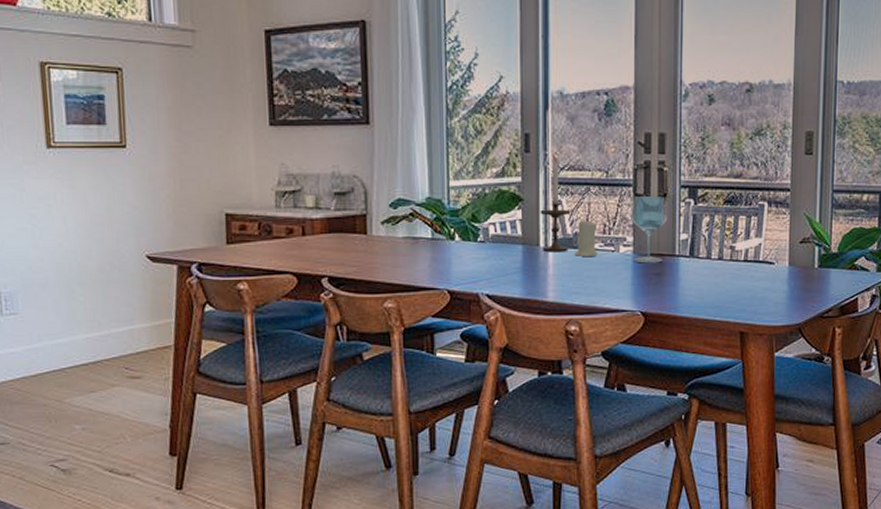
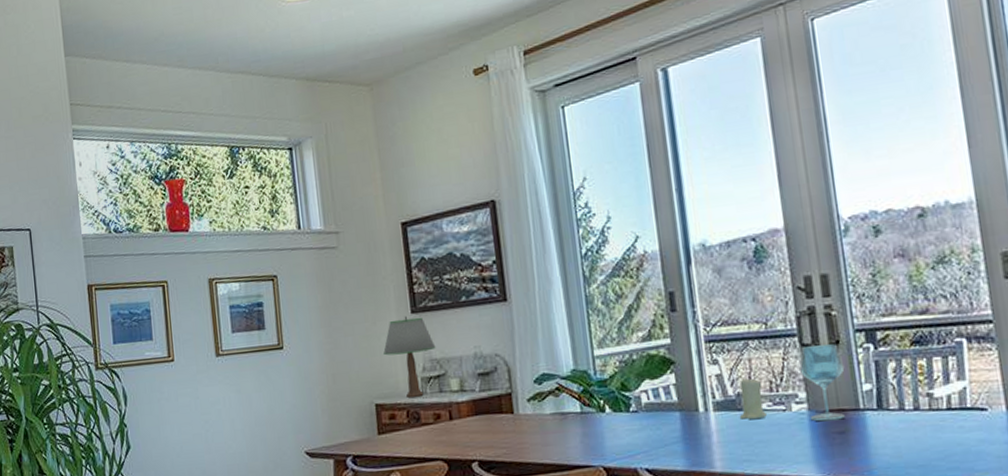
table lamp: none [237,127,293,211] -> present [383,315,436,398]
candlestick: present [540,155,571,253] -> none [695,311,732,418]

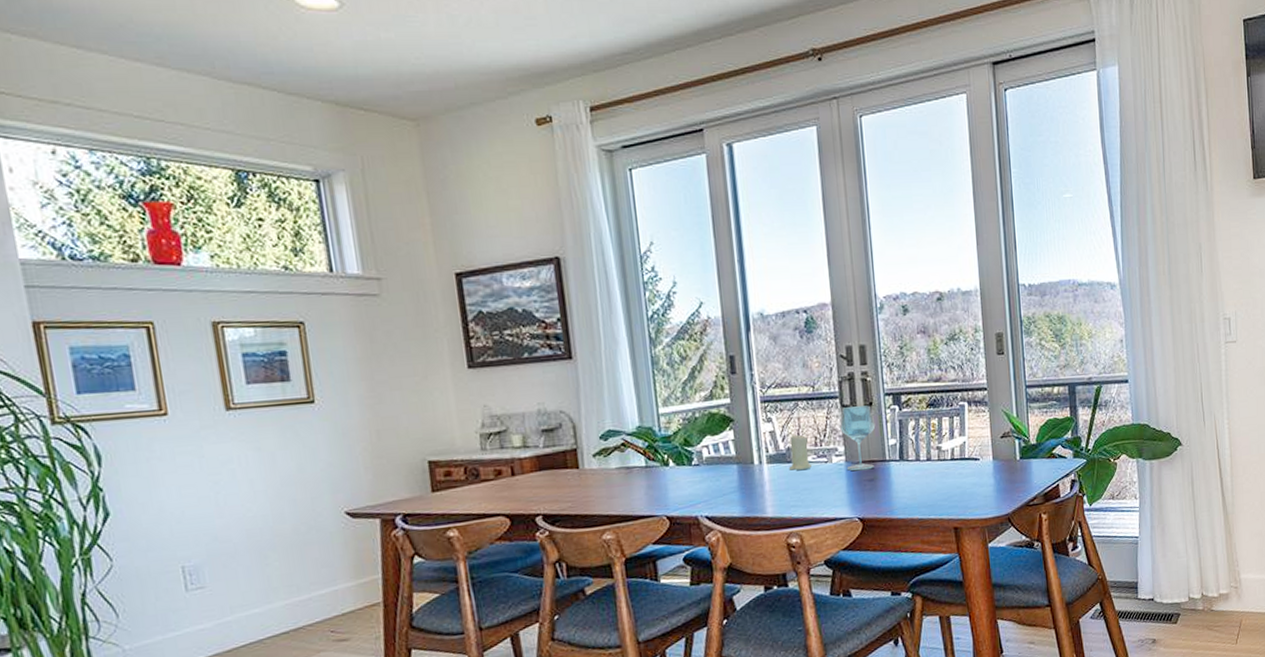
table lamp: present [383,315,436,398] -> none [437,370,496,455]

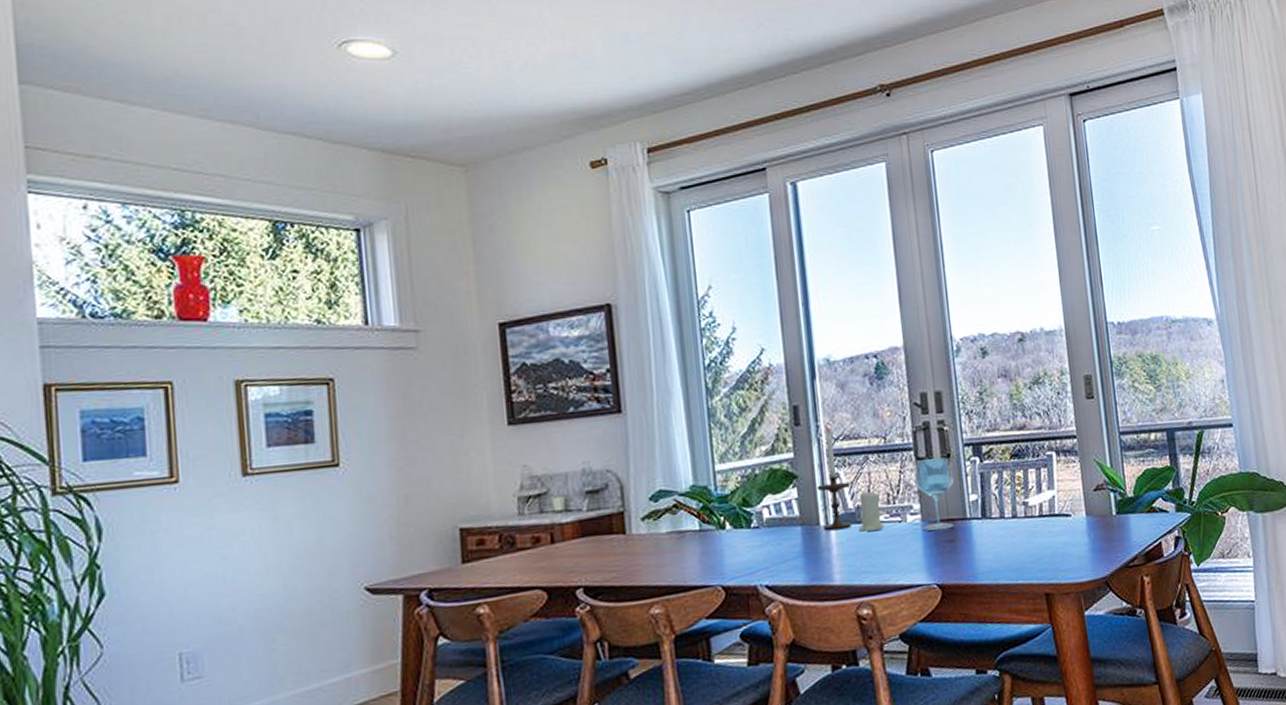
candlestick: none [751,374,783,469] -> present [817,425,852,531]

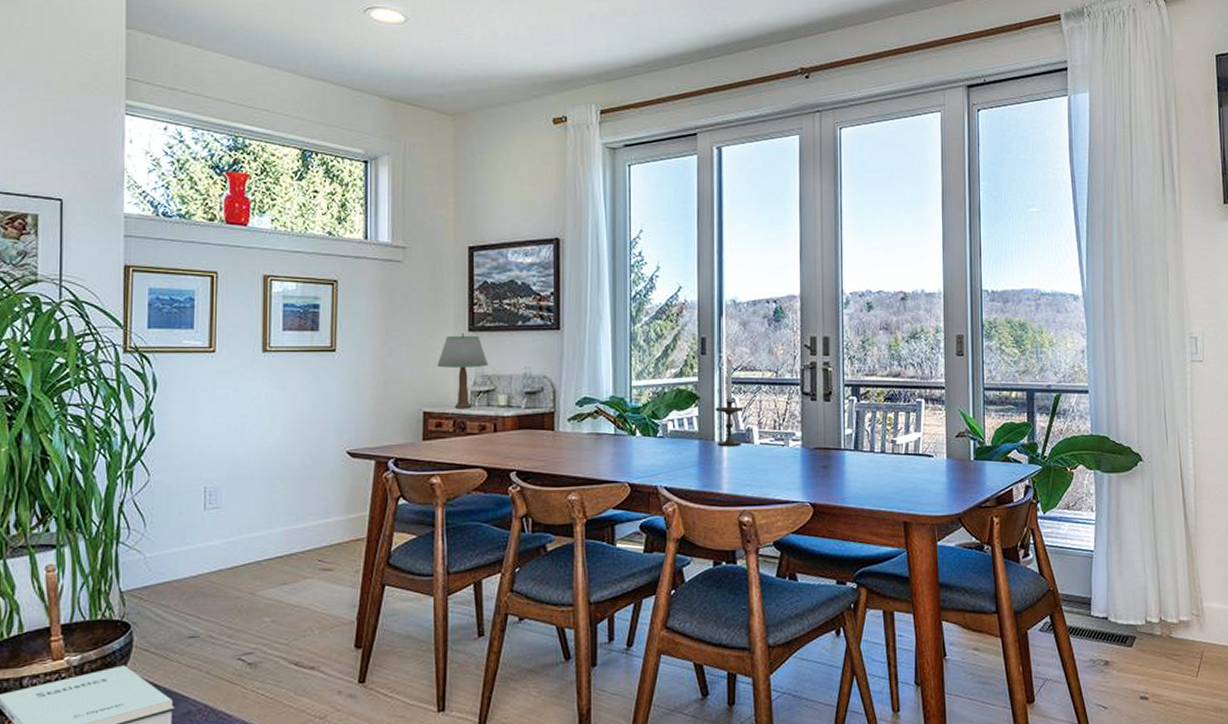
table lamp: none [472,427,537,521] -> present [437,333,488,409]
candle: present [858,489,884,532] -> none [747,415,769,452]
wine glass: present [915,457,955,531] -> none [799,393,833,457]

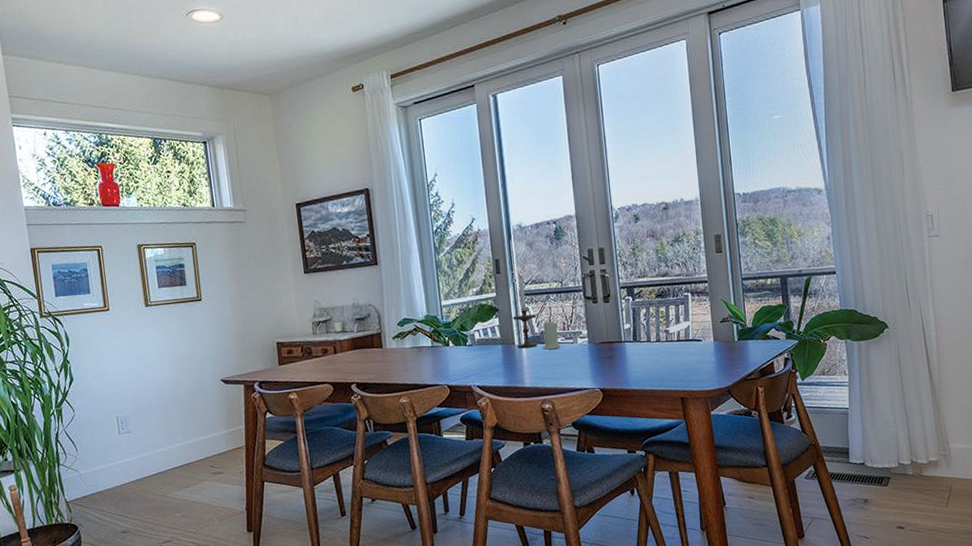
table lamp: present [437,333,488,409] -> none [282,275,324,338]
candle: none [747,415,769,452] -> present [542,319,561,350]

